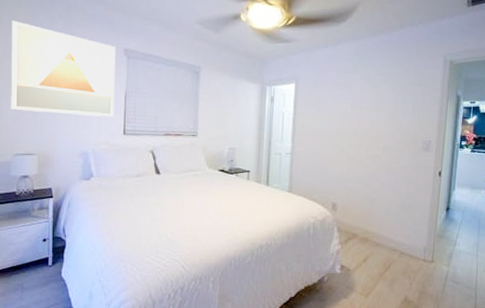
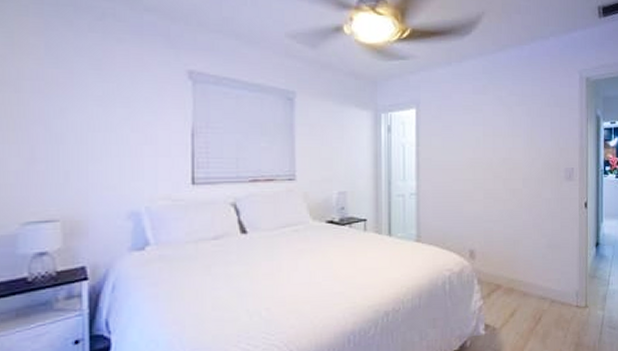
wall art: present [11,20,116,117] -> none [12,34,176,162]

